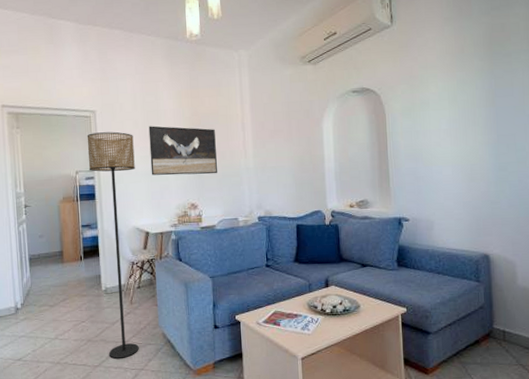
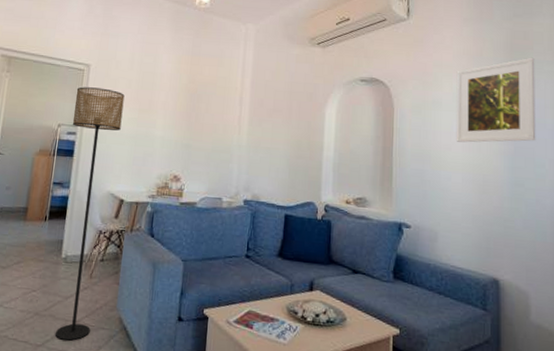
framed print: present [148,126,217,175] -> none [136,87,211,147]
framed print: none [441,48,516,138] -> present [456,57,536,143]

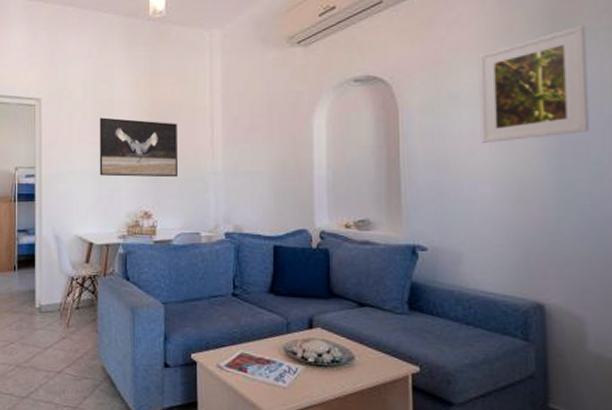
floor lamp: present [55,87,125,341] -> none [29,123,81,392]
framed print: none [136,87,211,147] -> present [99,117,177,178]

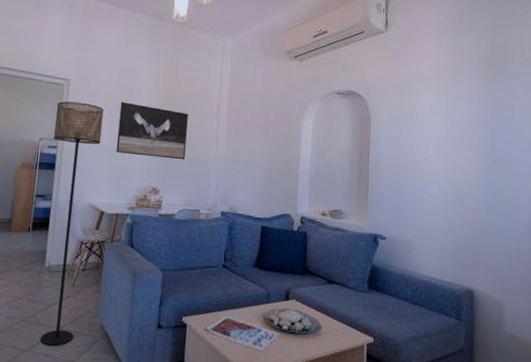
floor lamp: none [29,123,81,392] -> present [40,101,104,346]
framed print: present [478,24,590,143] -> none [433,69,515,155]

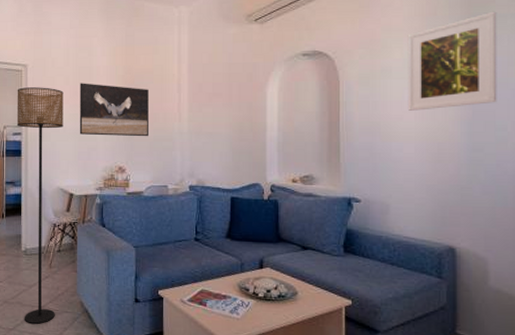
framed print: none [433,69,515,155] -> present [407,11,497,111]

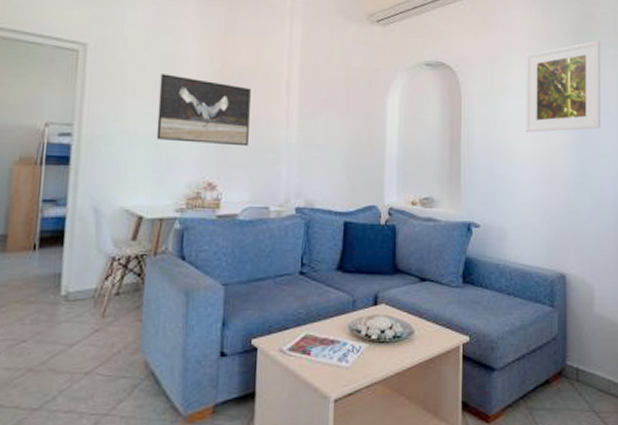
floor lamp: present [16,87,64,324] -> none [57,73,138,398]

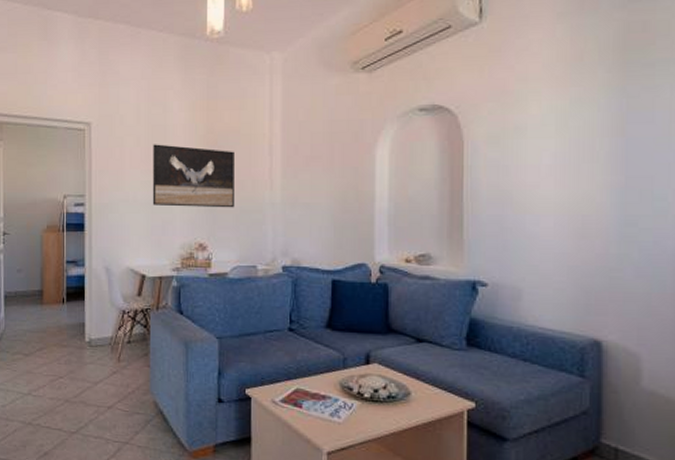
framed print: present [524,40,601,132] -> none [546,55,658,177]

